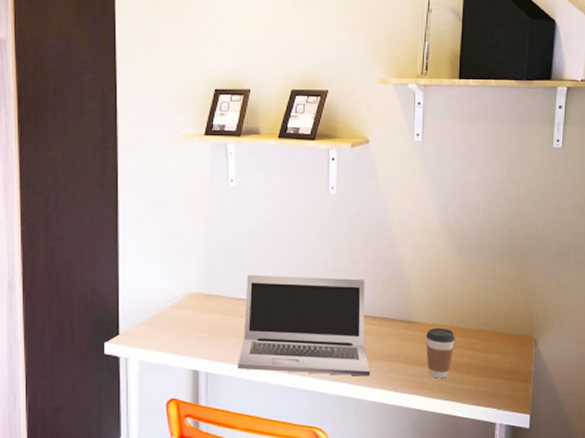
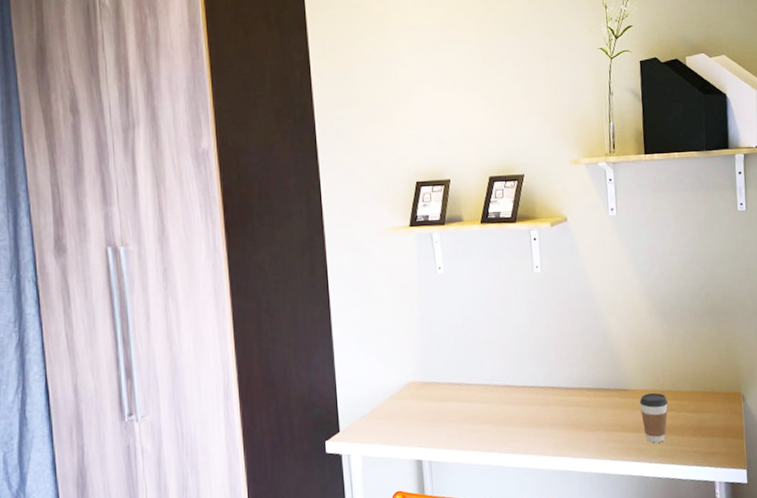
laptop: present [238,274,371,376] -> none [460,353,591,455]

